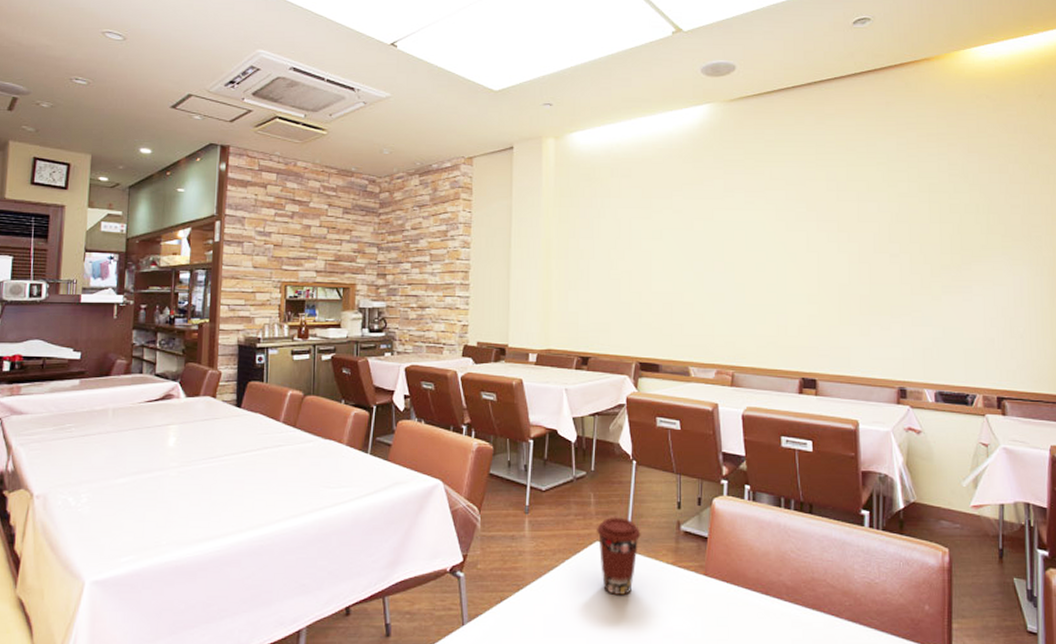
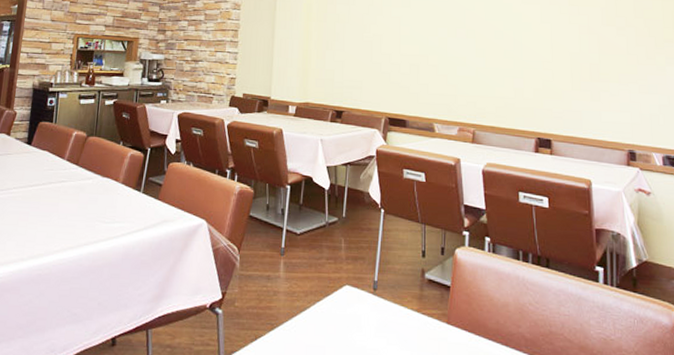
coffee cup: present [597,516,641,595] -> none [347,261,388,339]

